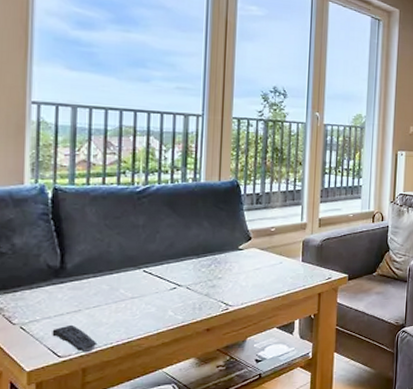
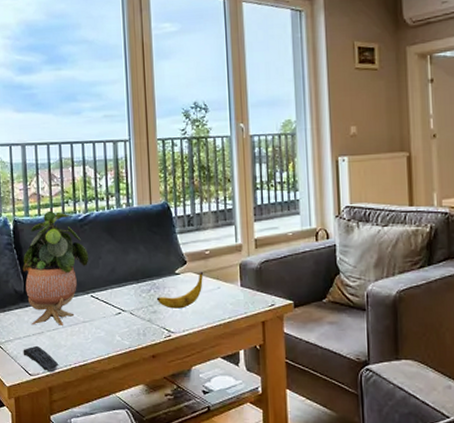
potted plant: none [60,180,145,303] -> present [22,210,89,325]
banana: none [216,248,266,283] -> present [156,272,203,309]

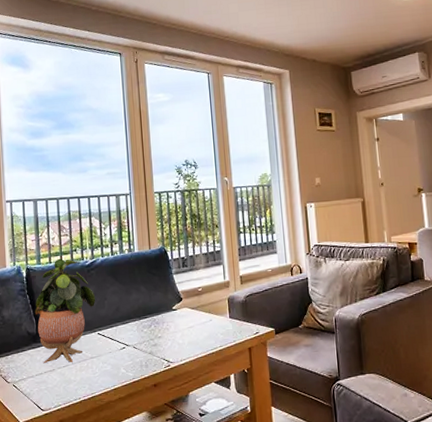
remote control: present [23,345,59,373] -> none [35,382,69,407]
banana: present [156,272,203,309] -> none [156,307,197,341]

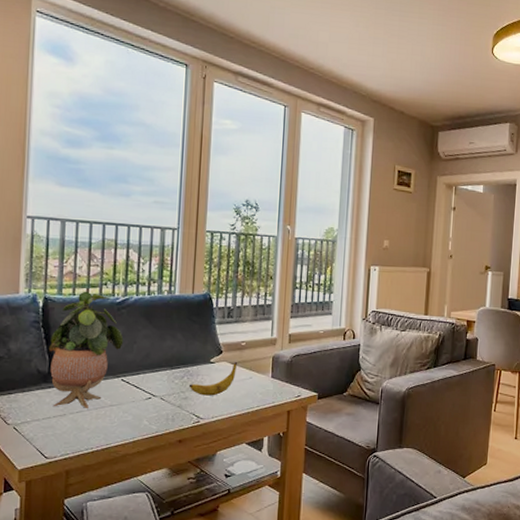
banana: none [156,307,197,341] -> present [188,362,237,396]

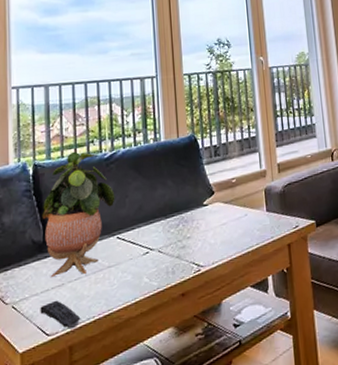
remote control: none [40,428,80,456] -> present [40,300,81,329]
banana: present [188,362,237,396] -> none [185,201,231,242]

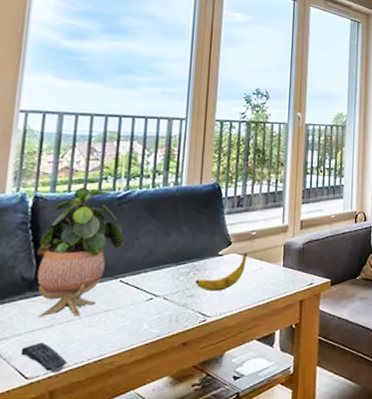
banana: none [185,201,231,242] -> present [195,253,247,292]

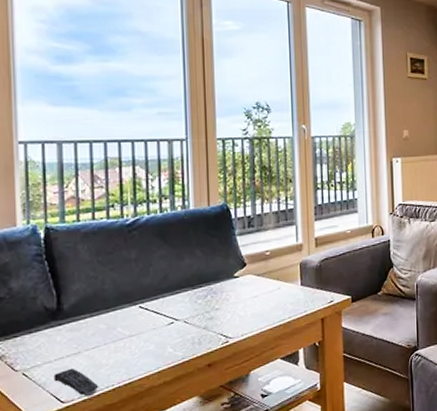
potted plant: present [36,187,124,318] -> none [55,215,138,346]
banana: present [195,253,247,292] -> none [213,273,263,314]

